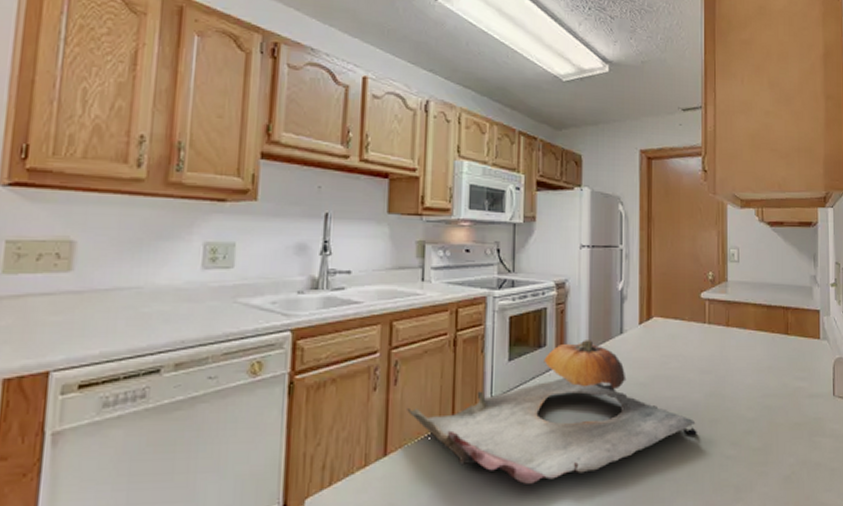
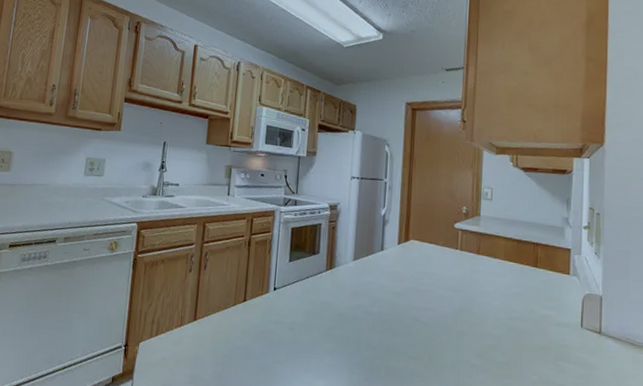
cutting board: present [407,340,697,484] -> none [212,252,445,360]

